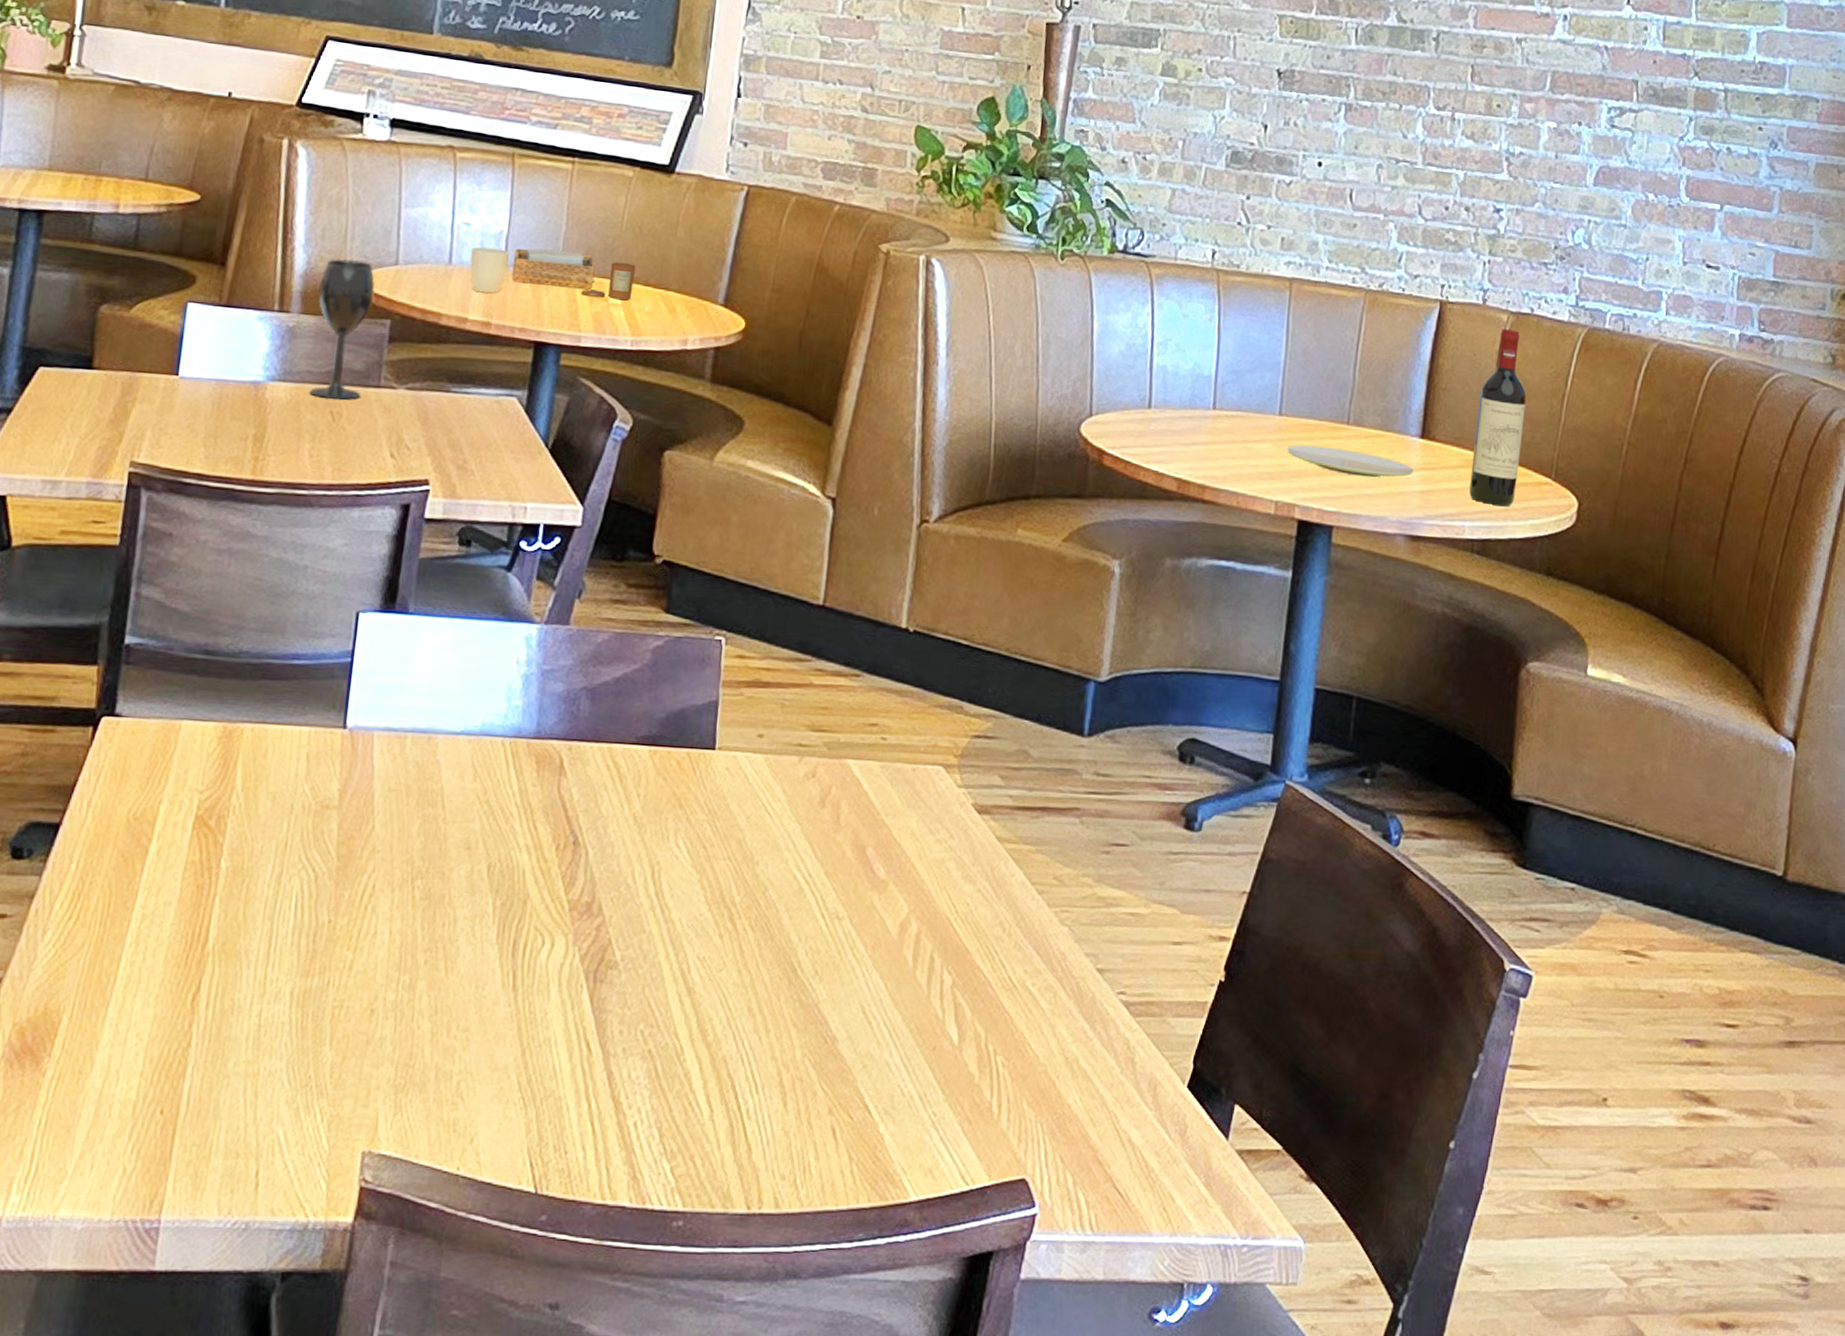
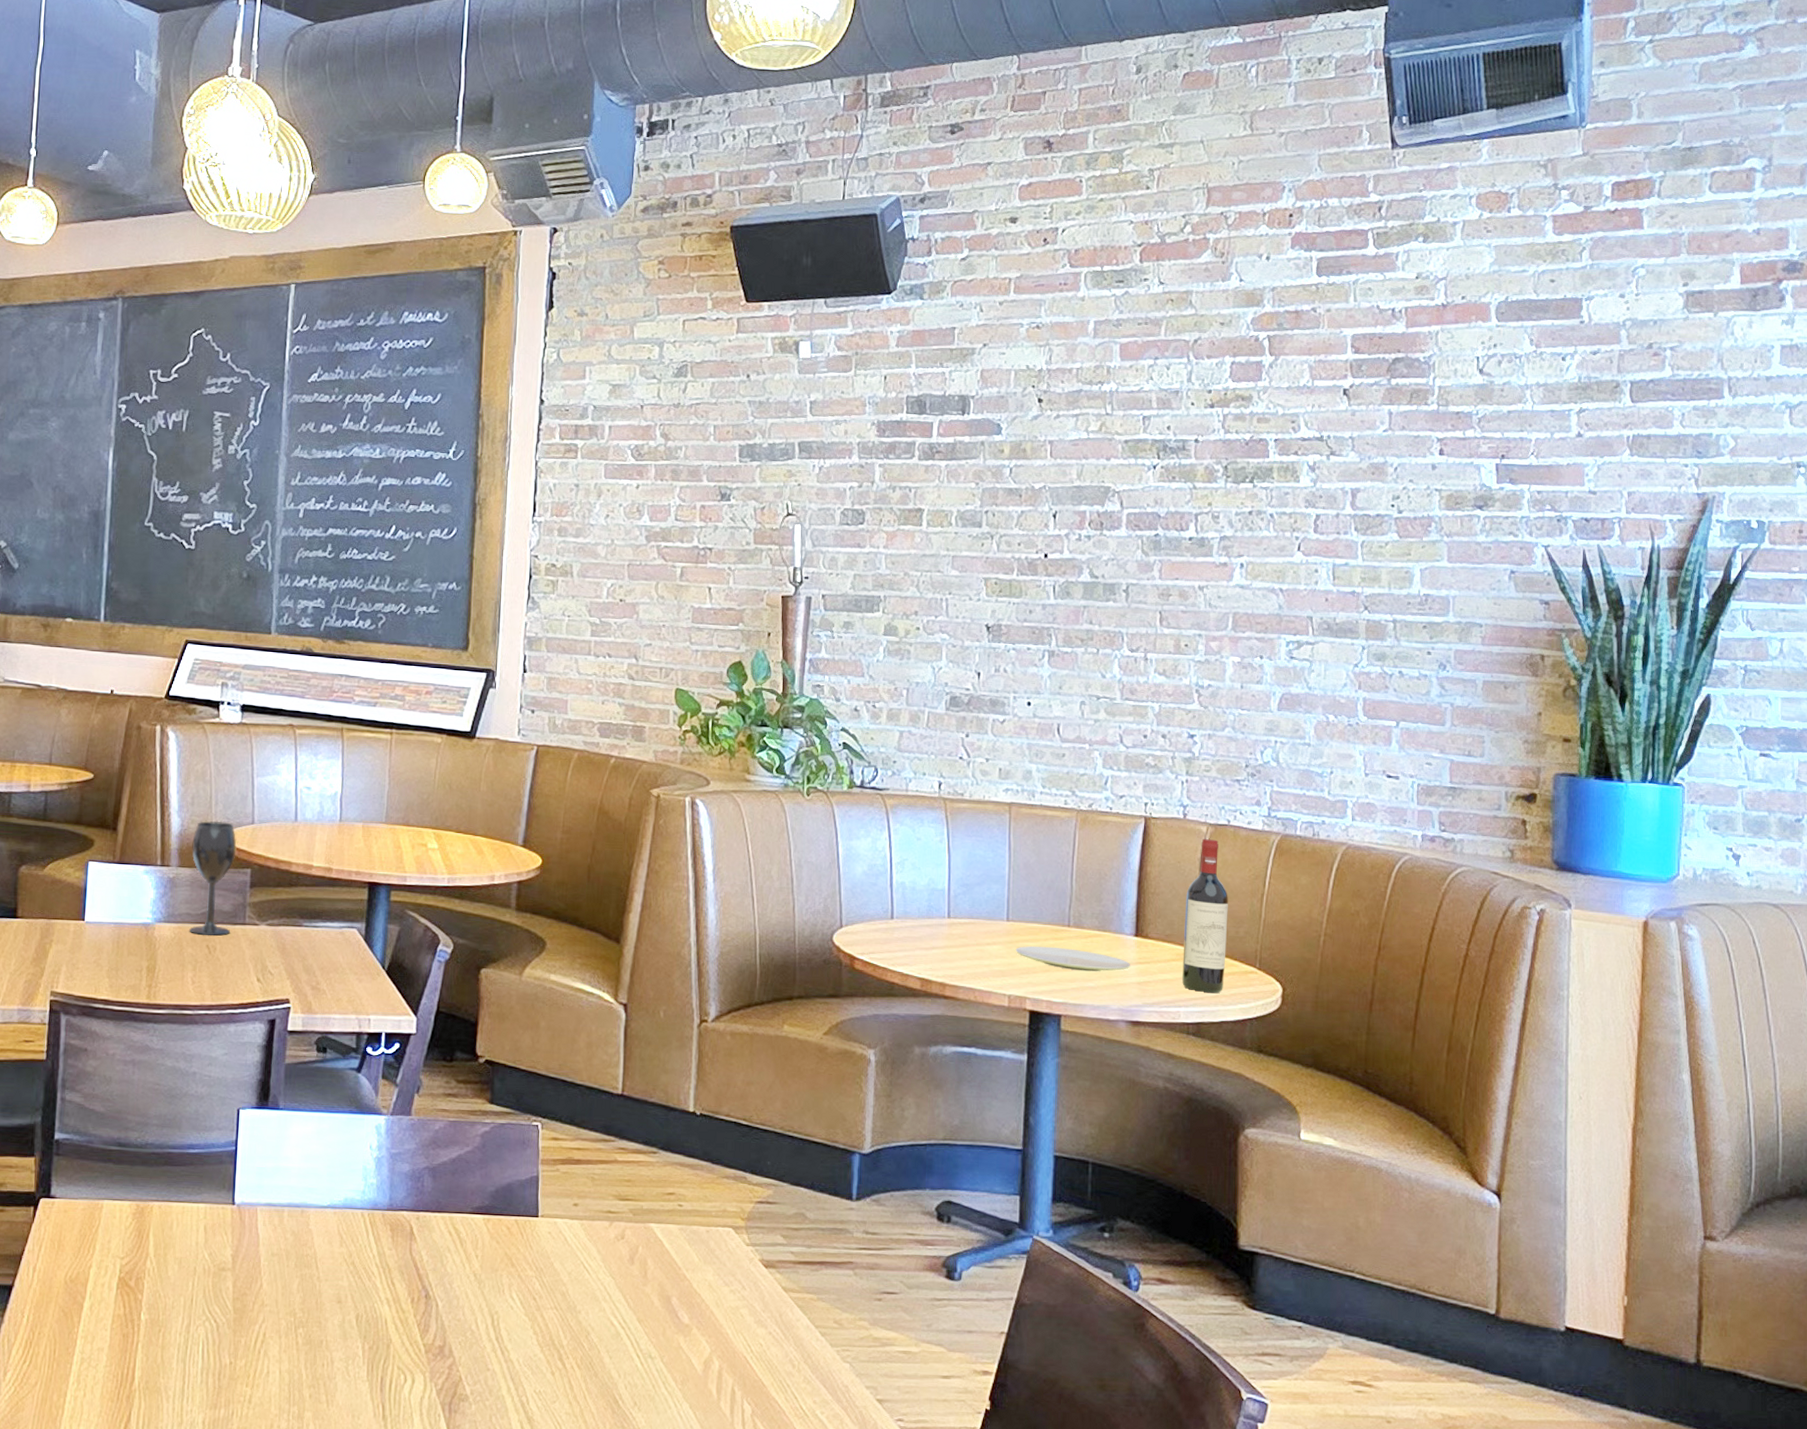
cup: present [470,246,510,294] -> none [312,806,344,844]
napkin holder: present [511,248,596,291] -> none [347,805,415,838]
candle: present [580,262,635,301] -> none [404,814,448,846]

